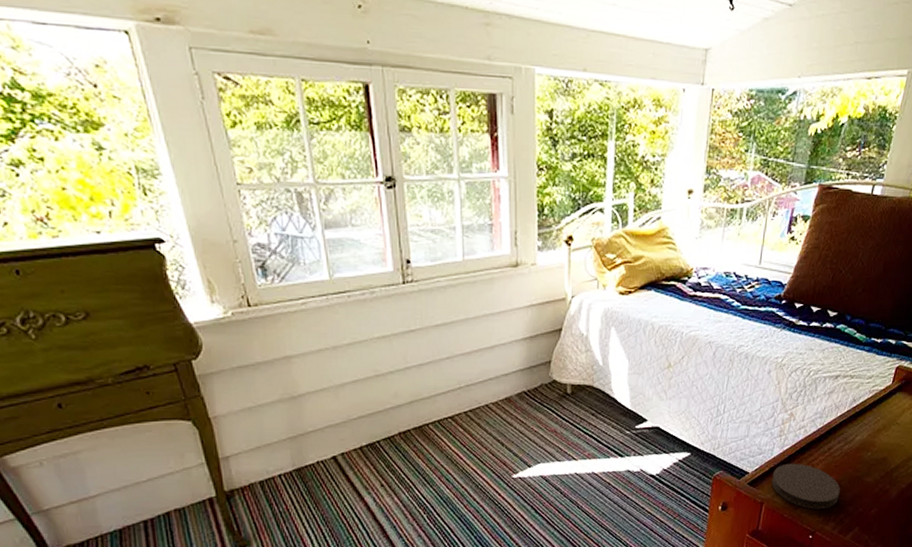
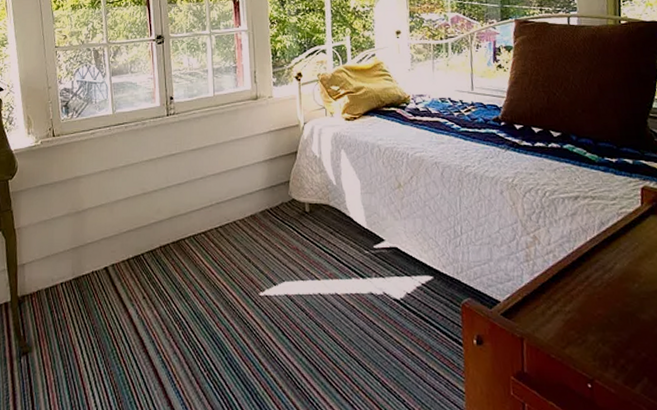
coaster: present [772,463,840,509] -> none [527,293,613,351]

